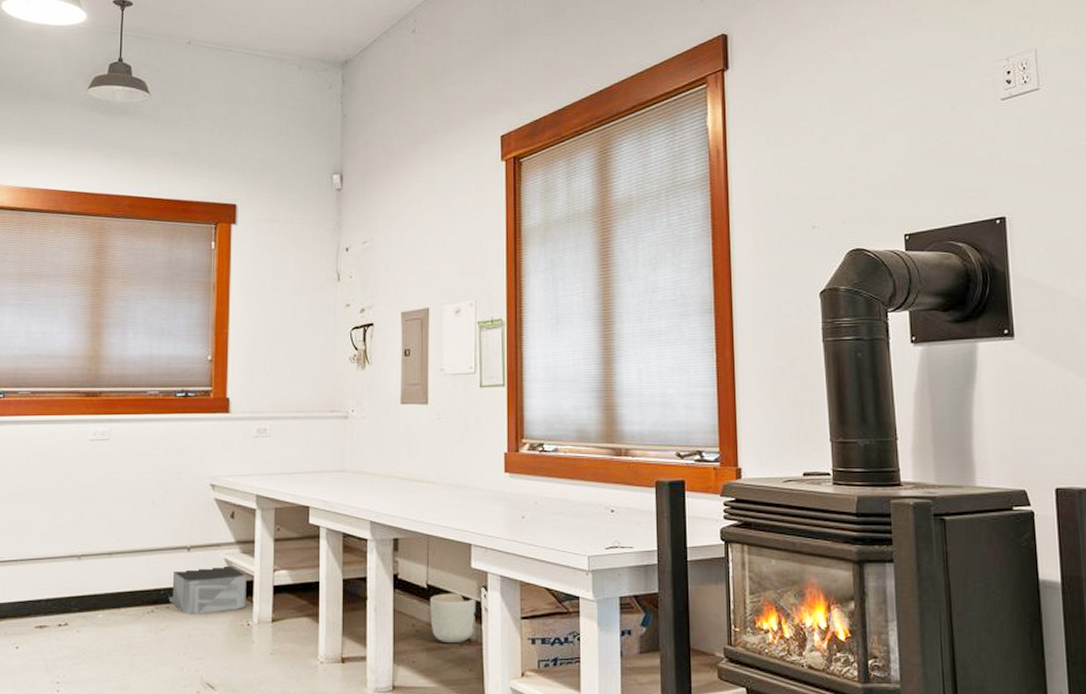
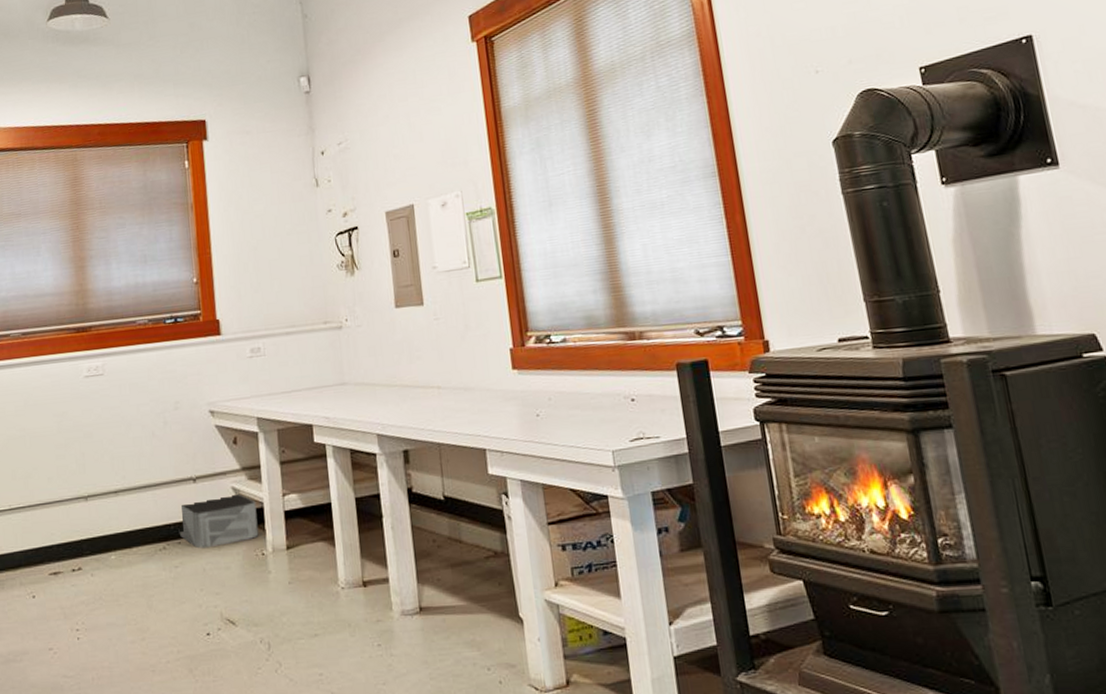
planter: present [430,593,476,644] -> none [448,502,500,558]

